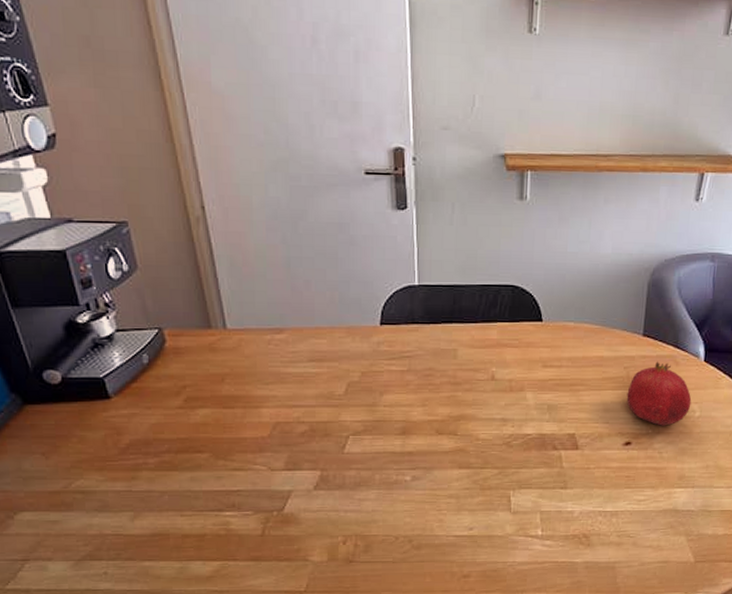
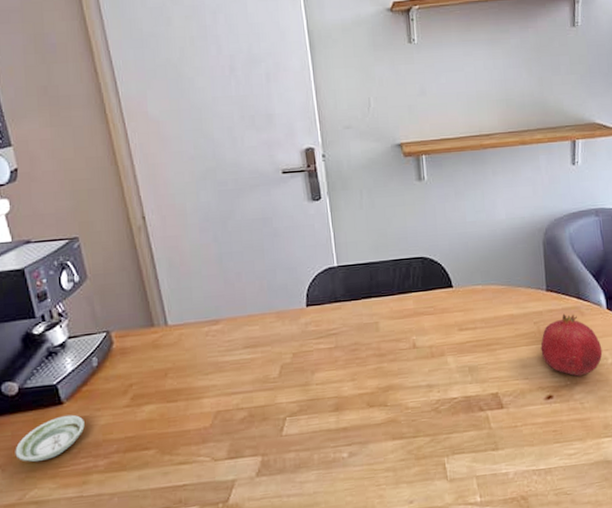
saucer: none [59,410,134,452] -> present [15,414,85,462]

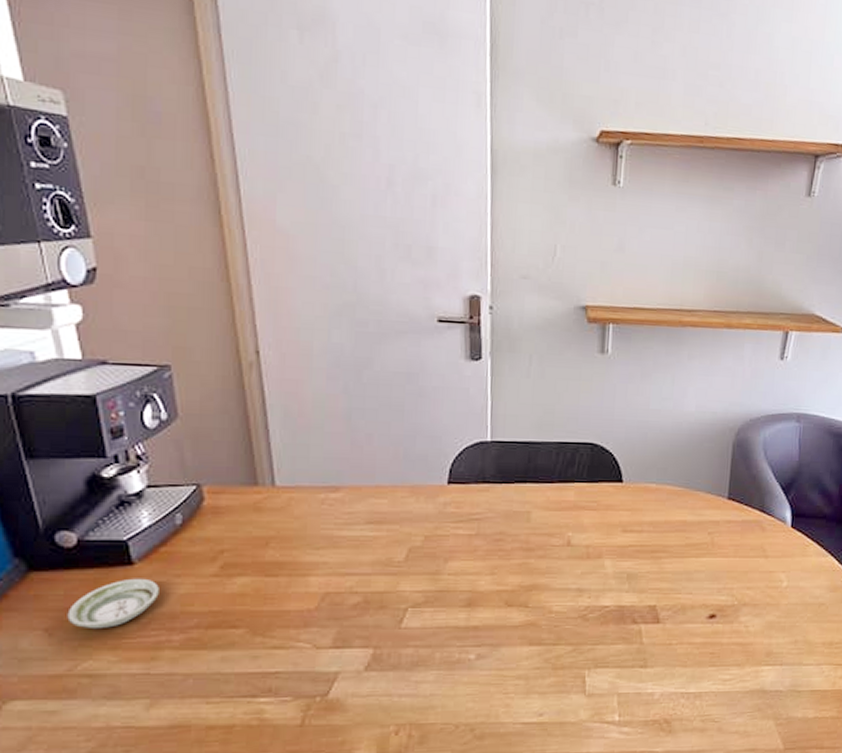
fruit: present [540,313,603,377] -> none [711,526,779,597]

